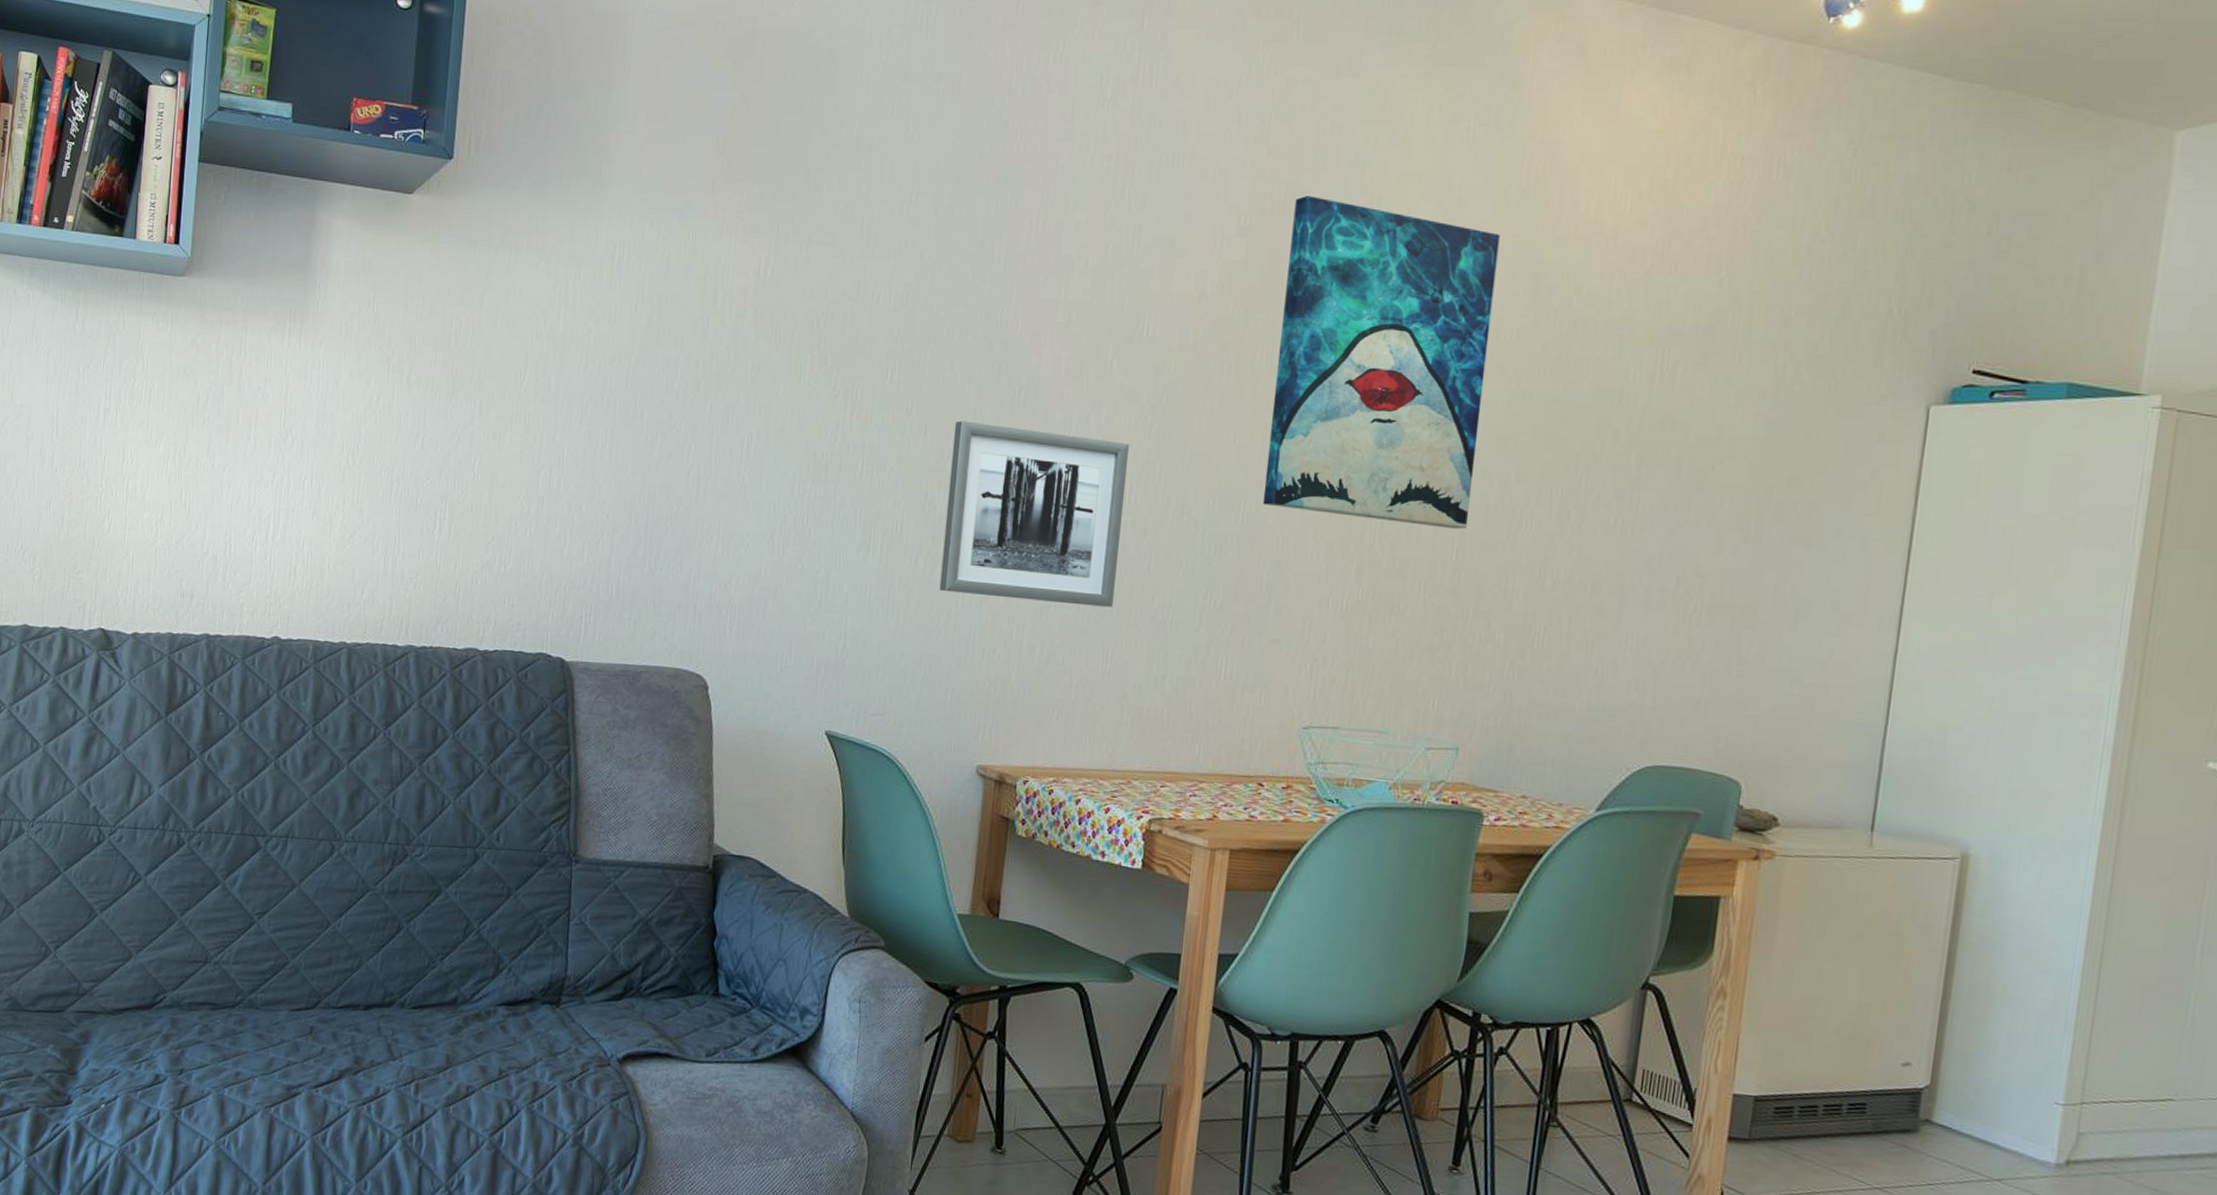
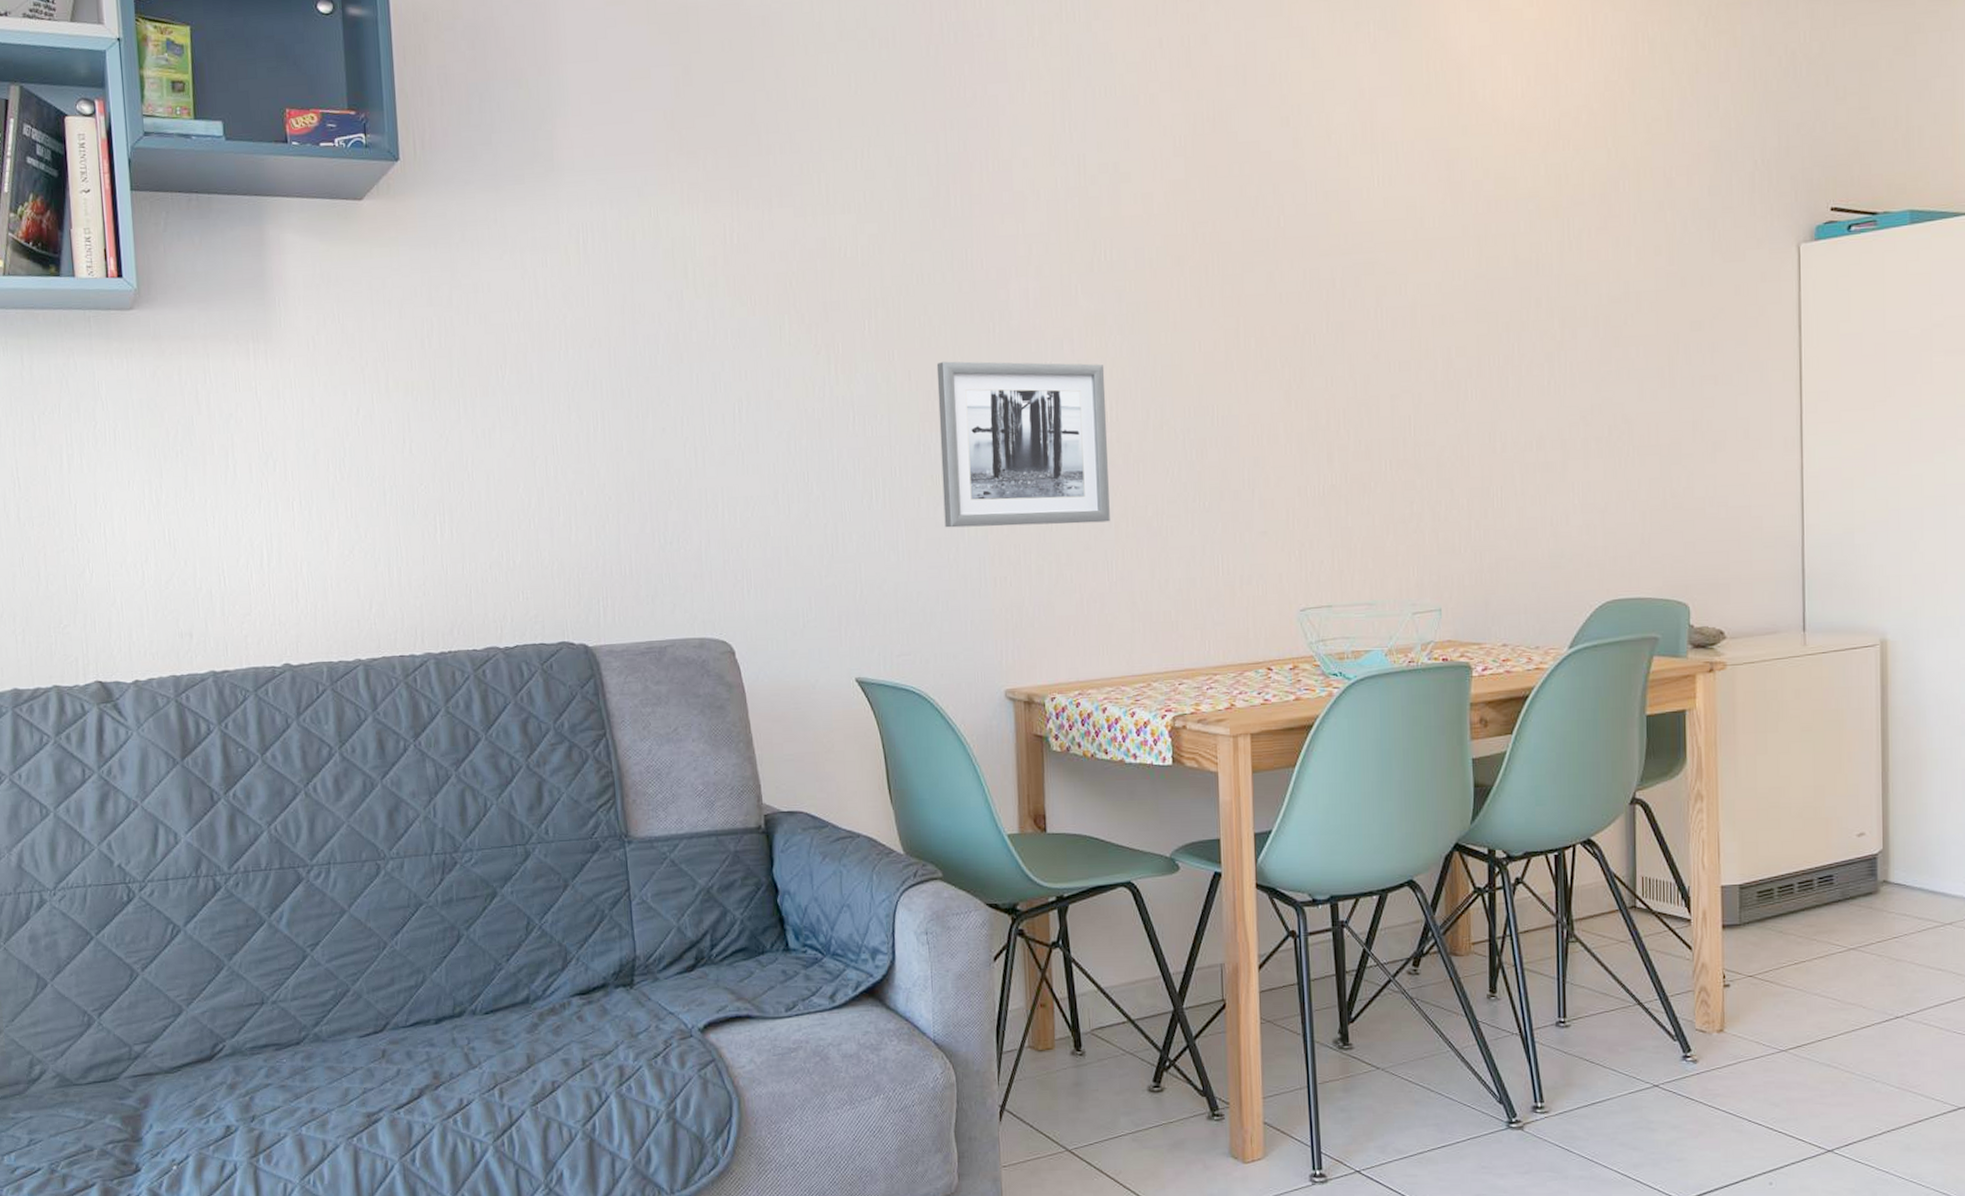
wall art: present [1262,195,1500,530] -> none [1223,110,1420,408]

